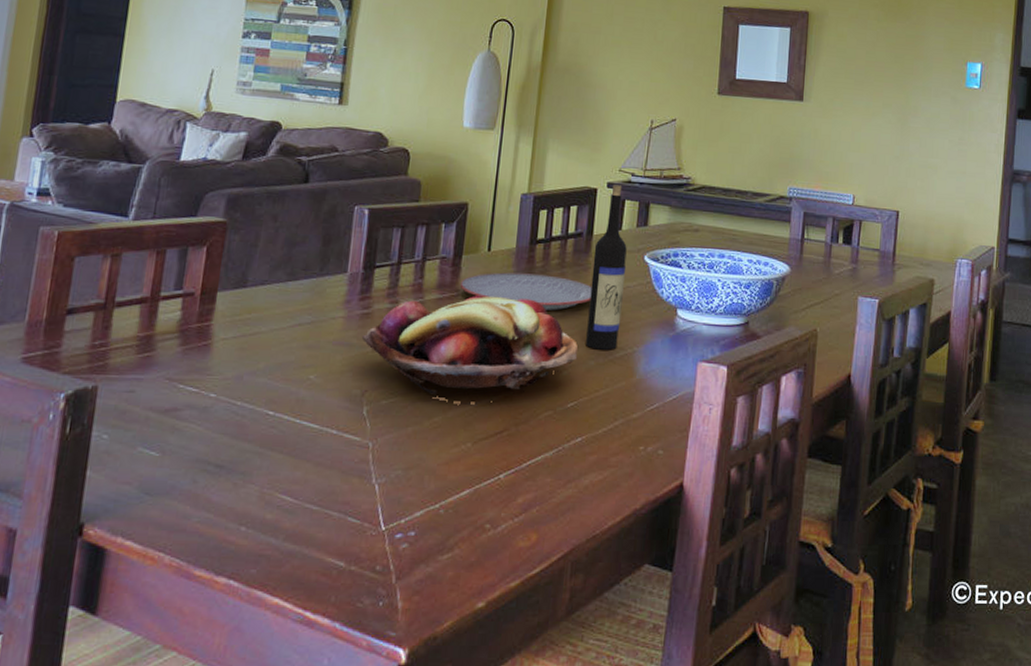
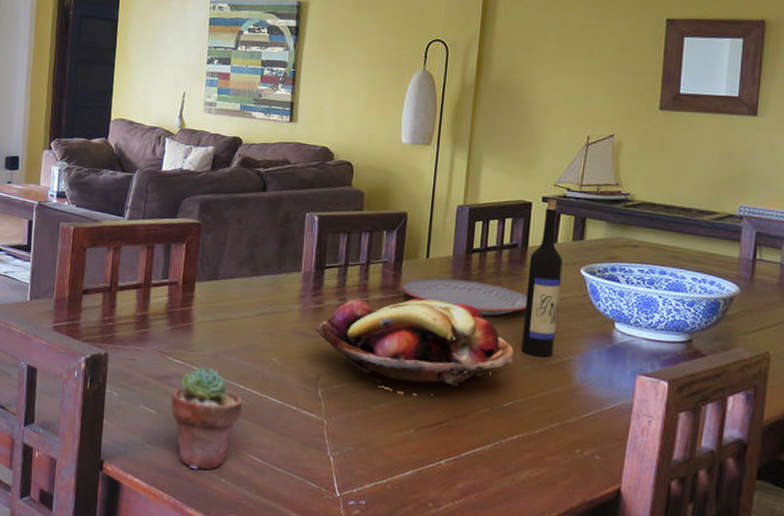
potted succulent: none [178,393,271,521] -> present [171,367,242,470]

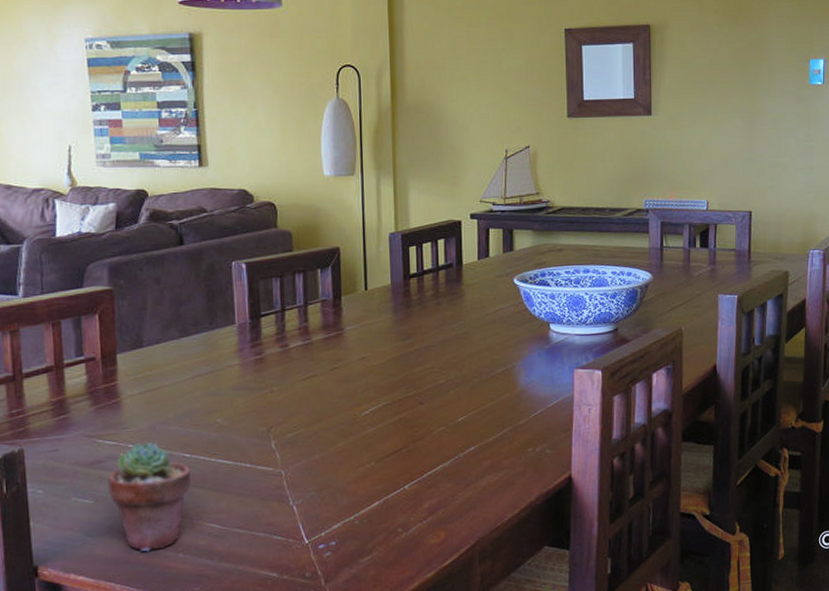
fruit basket: present [315,297,514,396] -> none [258,330,462,429]
plate: present [401,278,528,316] -> none [343,306,468,338]
wine bottle: present [521,199,563,357] -> none [465,215,498,368]

